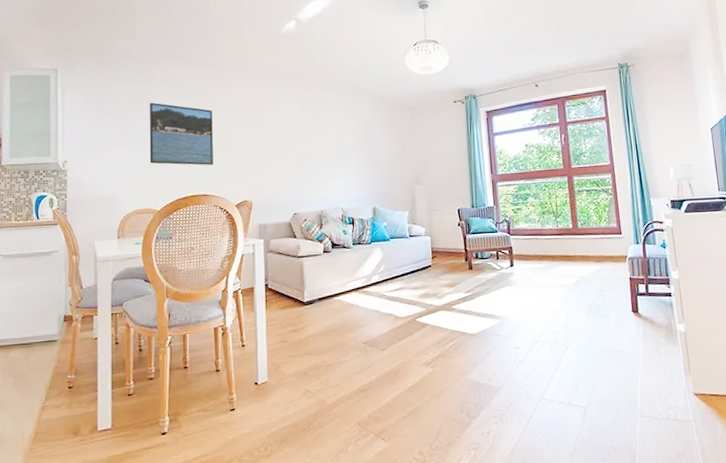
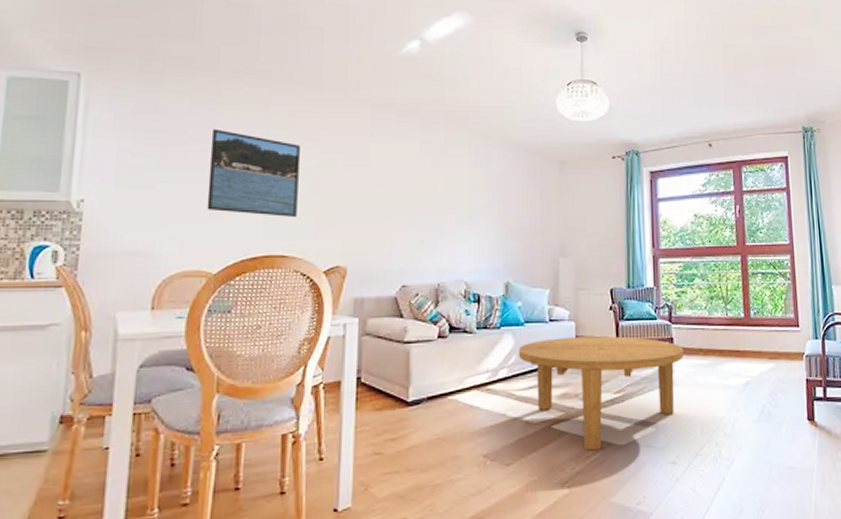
coffee table: none [386,247,522,339] -> present [518,336,683,451]

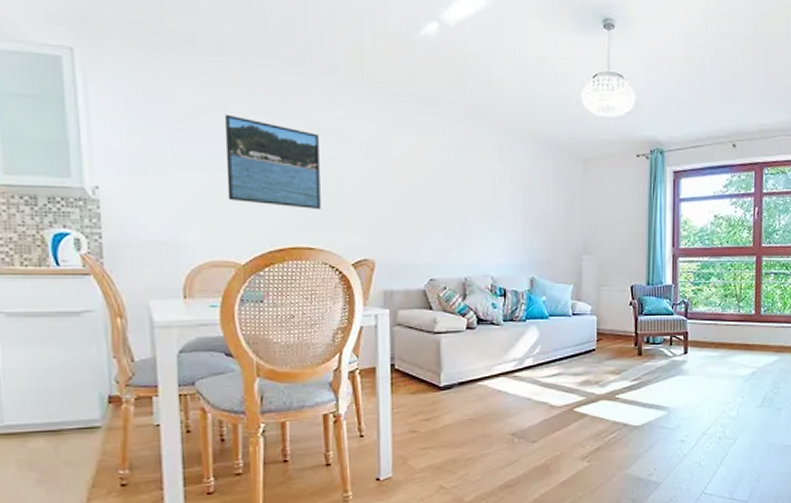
coffee table: present [518,336,683,451] -> none [543,330,697,431]

